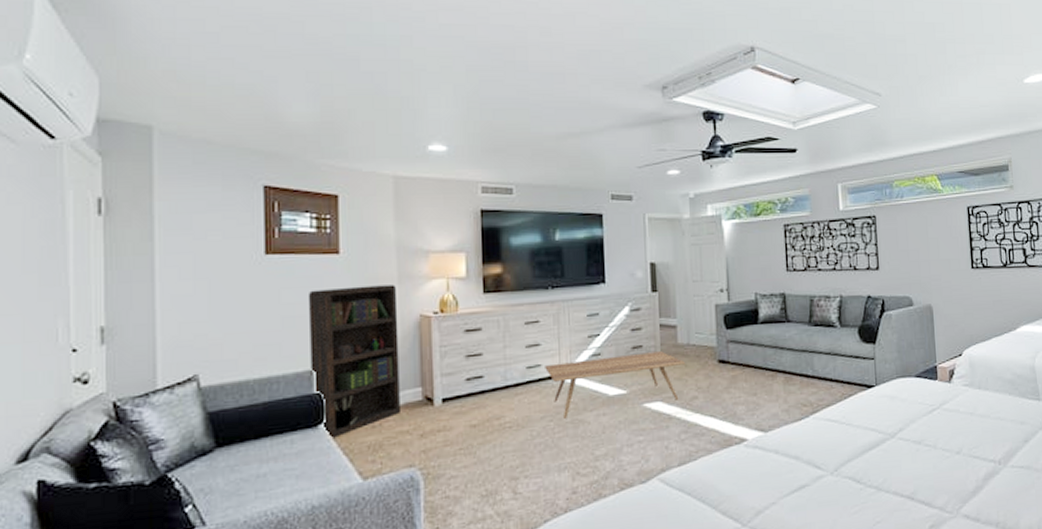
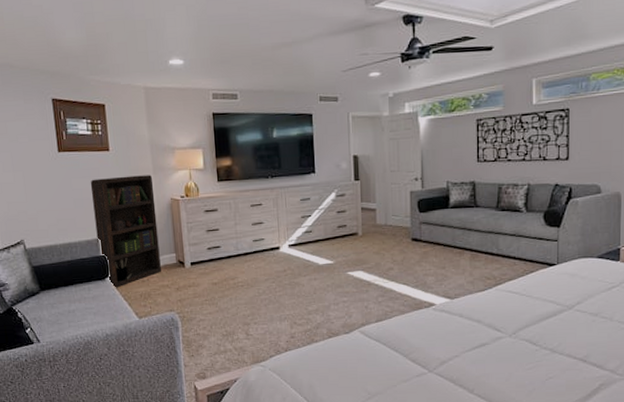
coffee table: present [545,351,685,419] -> none [267,230,383,281]

